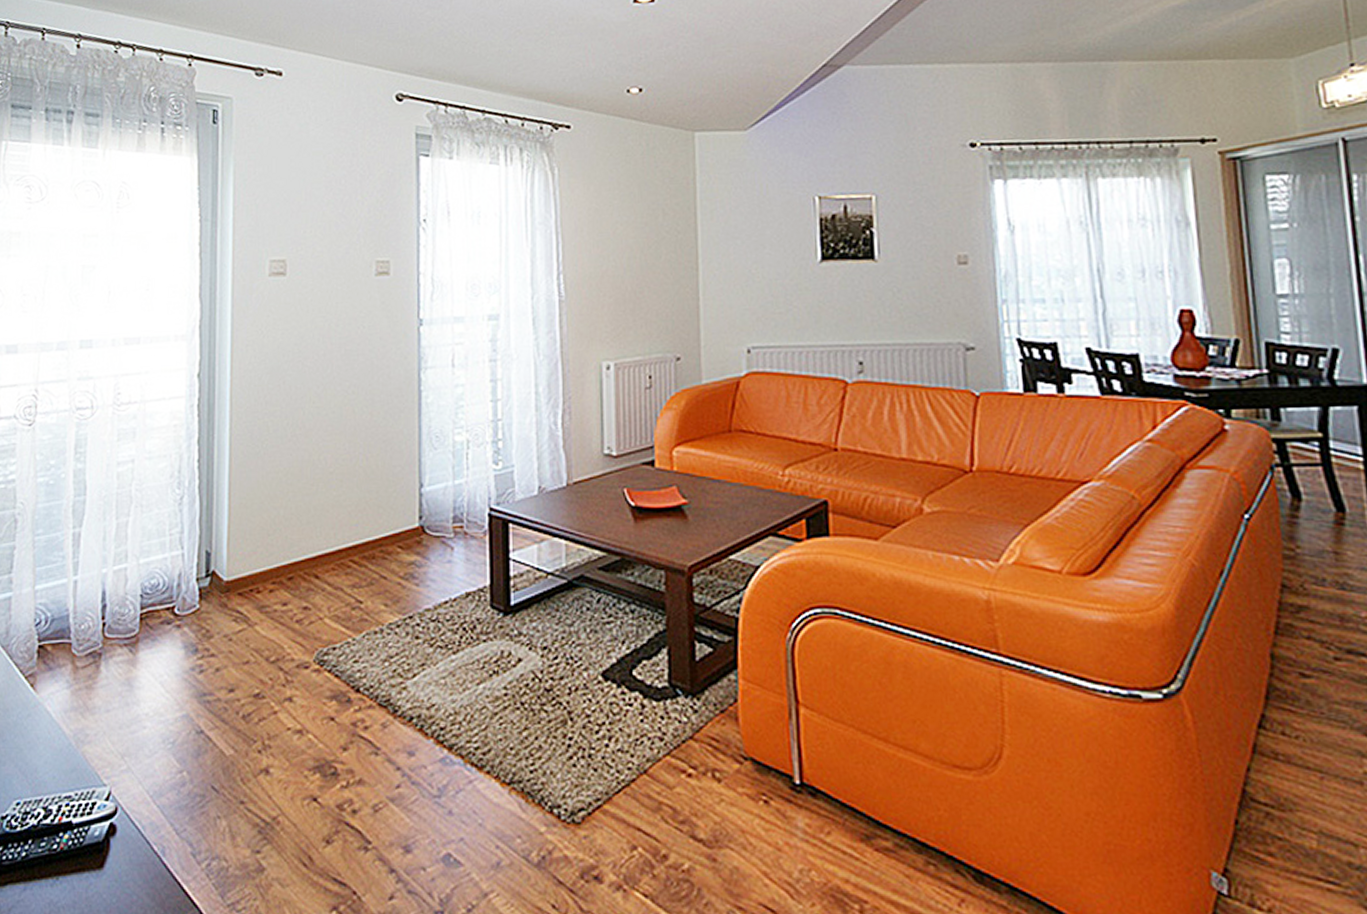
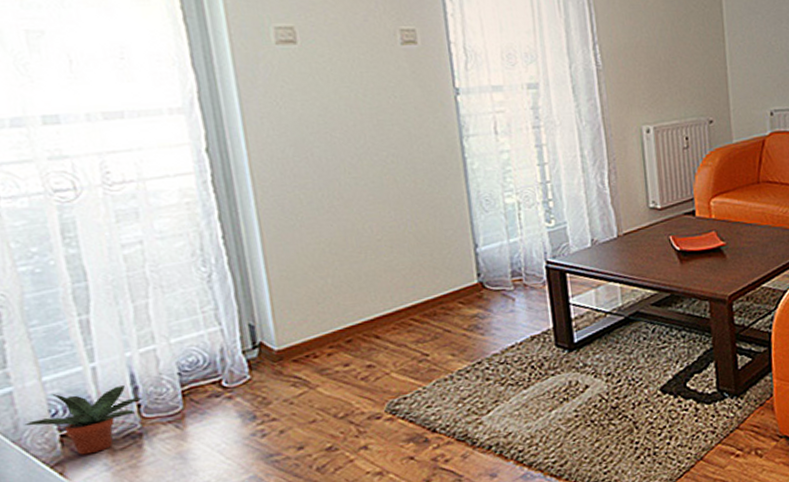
potted plant: none [14,602,109,669] -> present [24,386,144,455]

